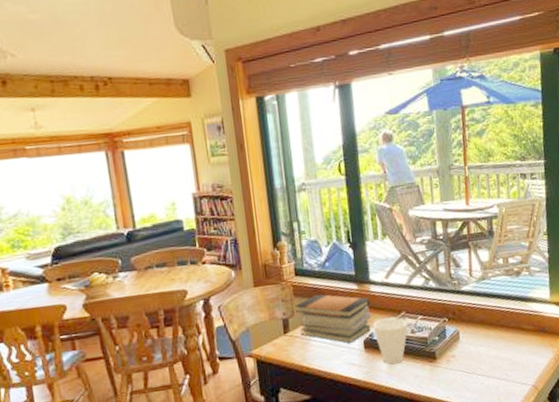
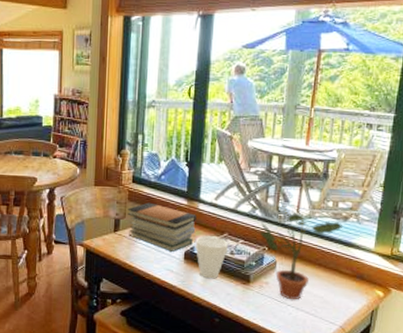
potted plant: none [436,271,517,369] -> present [259,206,344,300]

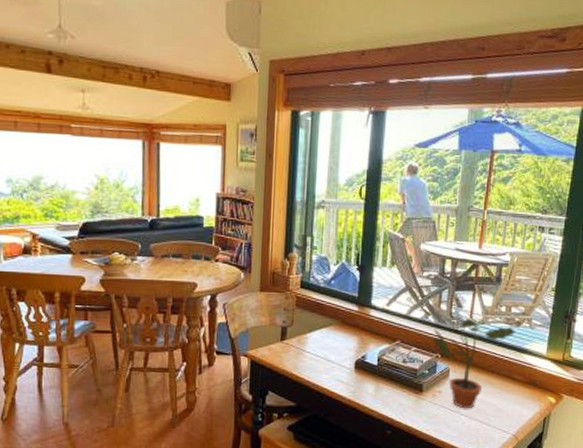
book stack: present [127,202,197,252] -> none [295,309,368,361]
cup: present [195,236,228,279] -> none [366,343,400,389]

